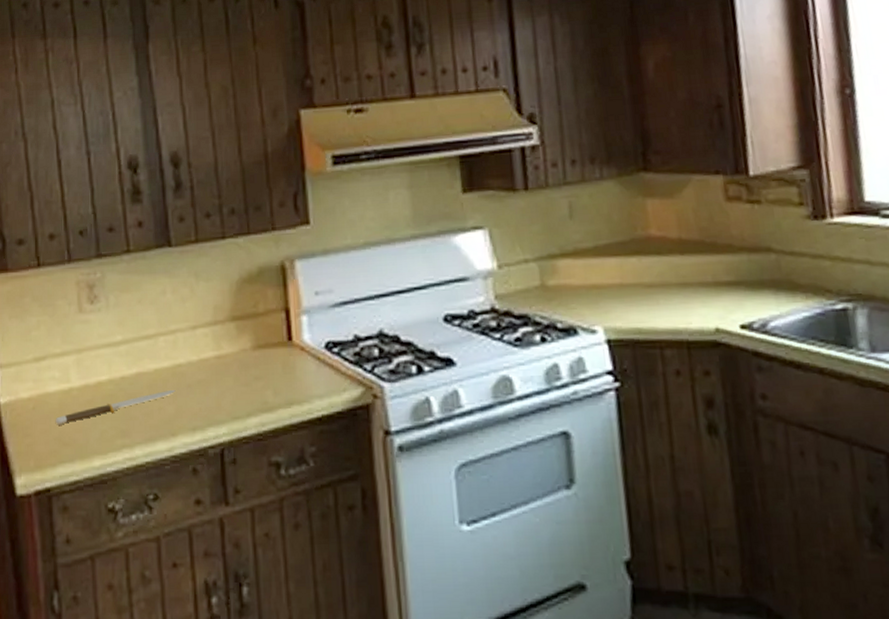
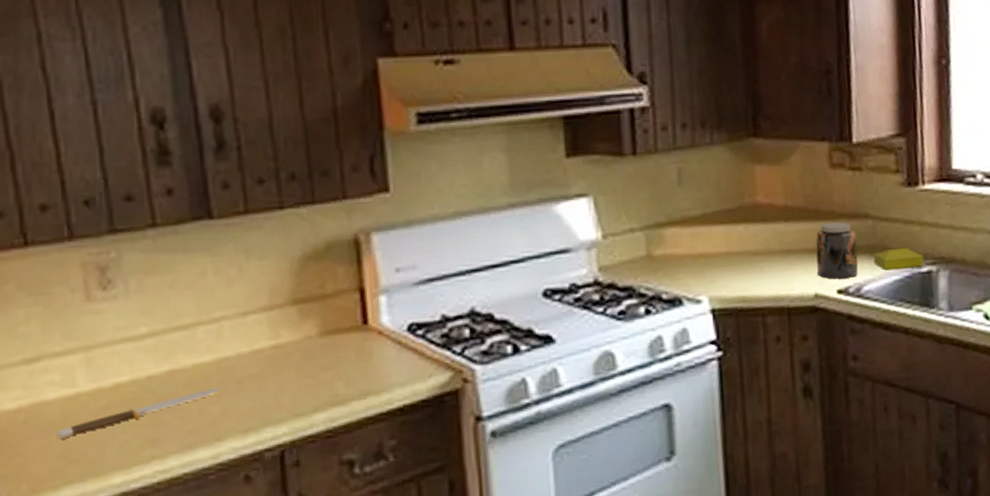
jar: none [714,255,763,314] -> present [815,221,859,280]
sponge: none [766,284,838,307] -> present [862,248,924,271]

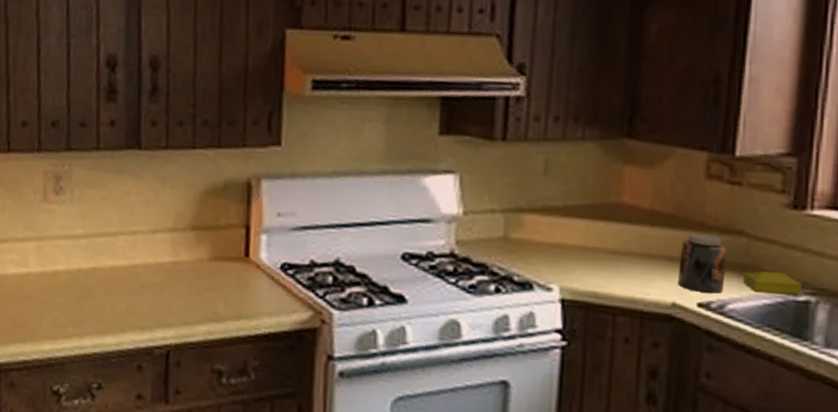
knife: present [56,387,221,439] -> none [10,287,130,307]

